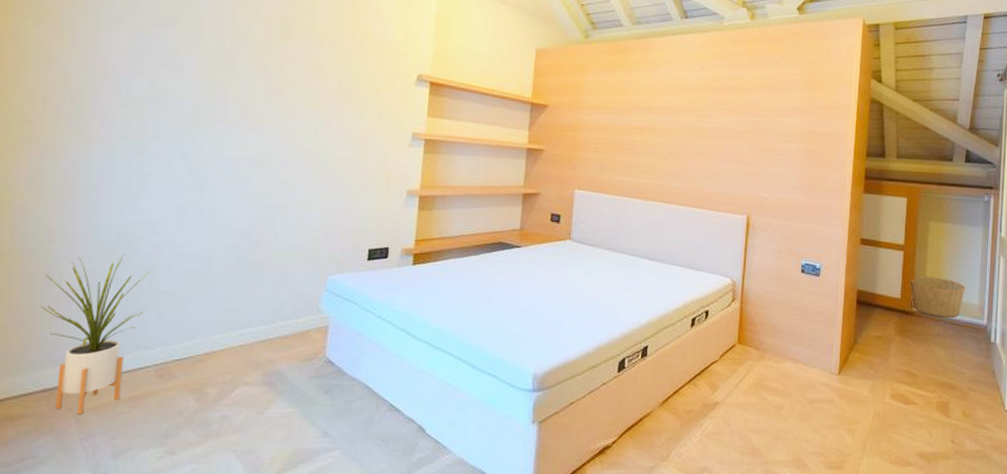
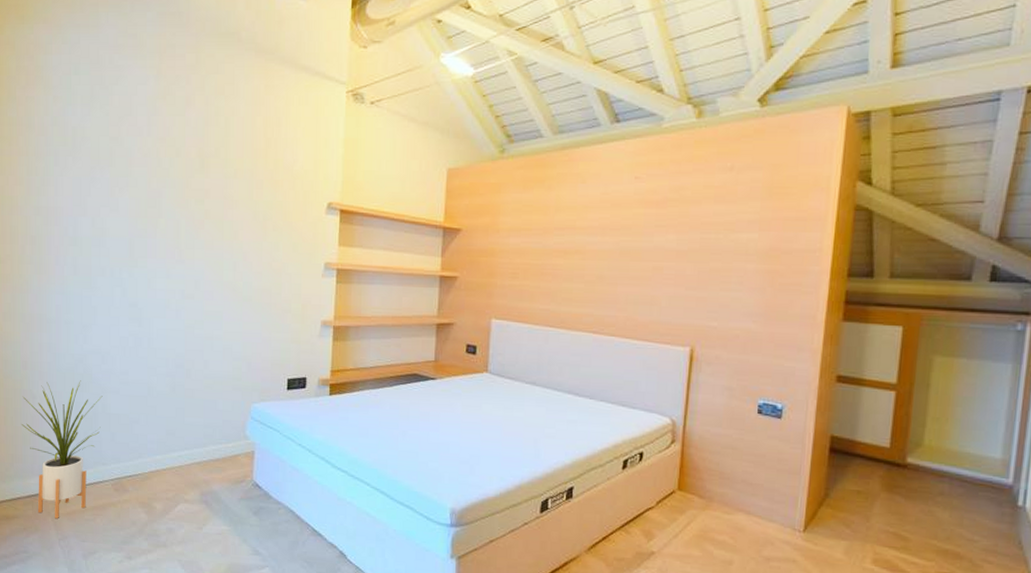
basket: present [908,276,965,318] -> none [901,421,983,474]

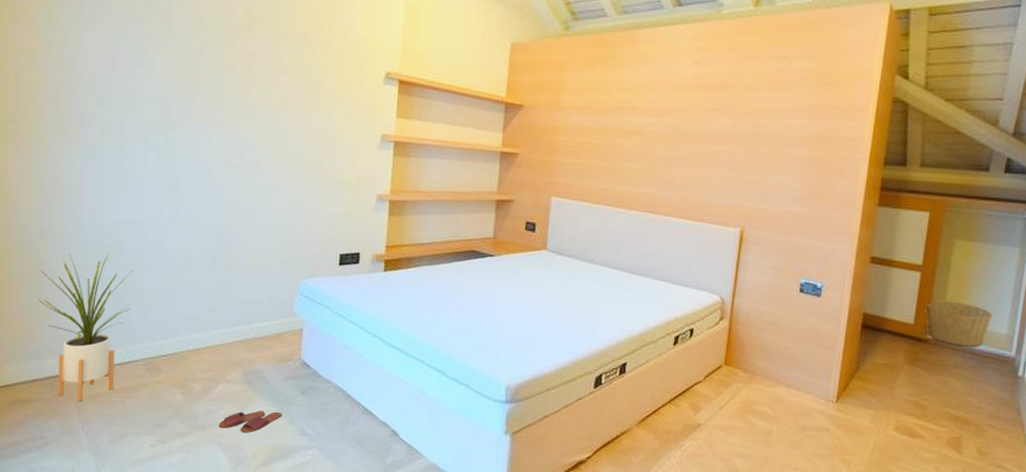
slippers: none [179,530,237,552] -> present [218,410,282,433]
basket: none [901,421,983,474] -> present [924,300,992,348]

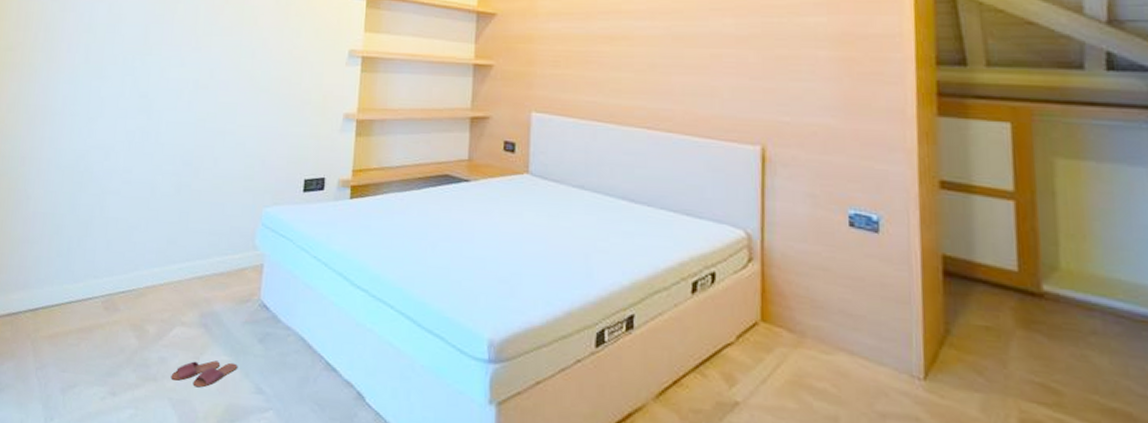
house plant: present [39,253,134,402] -> none [11,179,102,343]
basket: present [924,300,992,348] -> none [1030,238,1134,307]

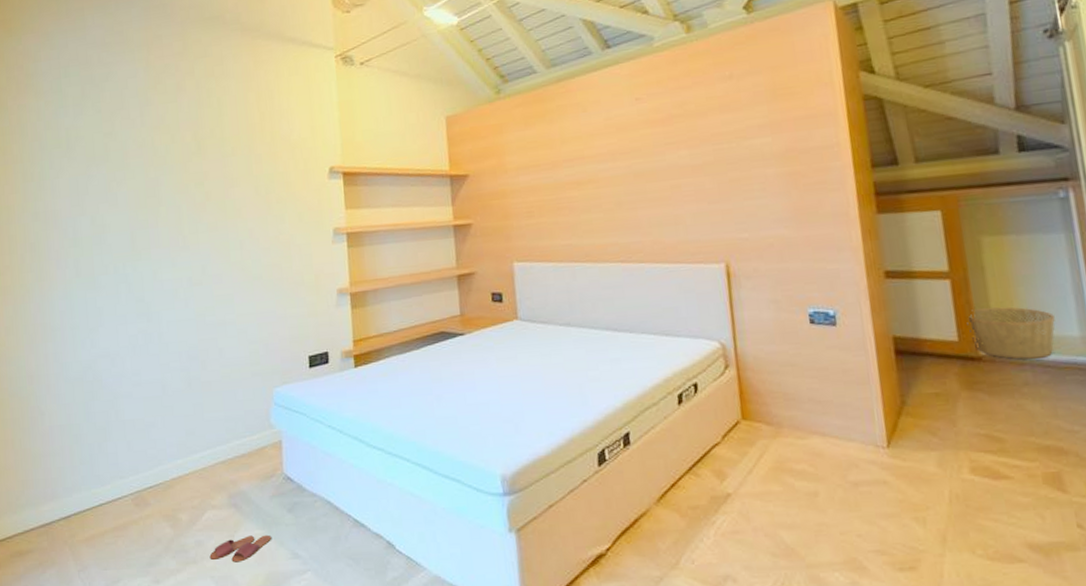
basket: none [1030,238,1134,307] -> present [967,307,1055,360]

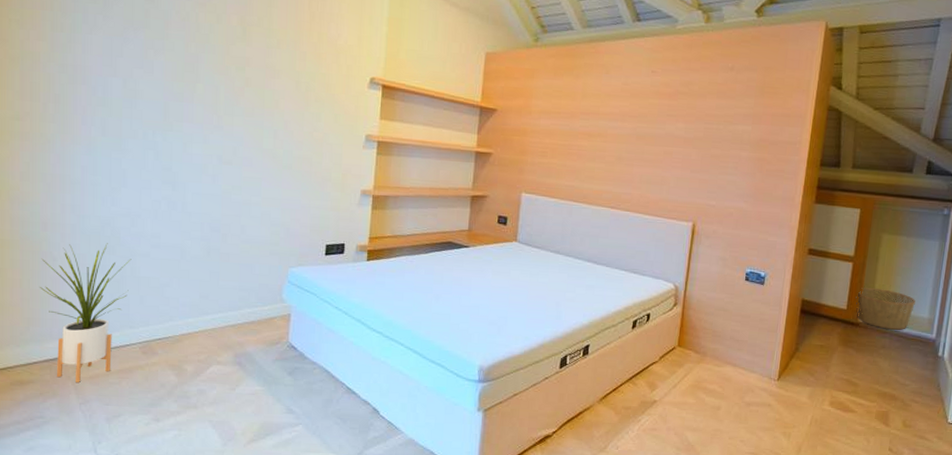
house plant: none [30,388,115,548] -> present [40,243,132,383]
slippers: present [209,534,272,563] -> none [210,390,271,411]

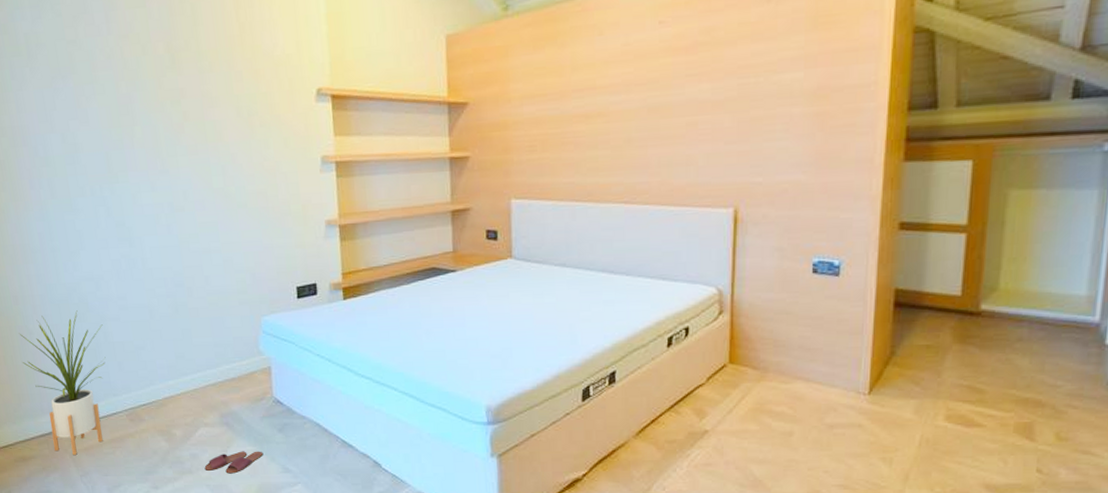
slippers: none [210,390,271,411] -> present [204,451,264,474]
basket: present [855,288,915,331] -> none [974,263,1065,317]

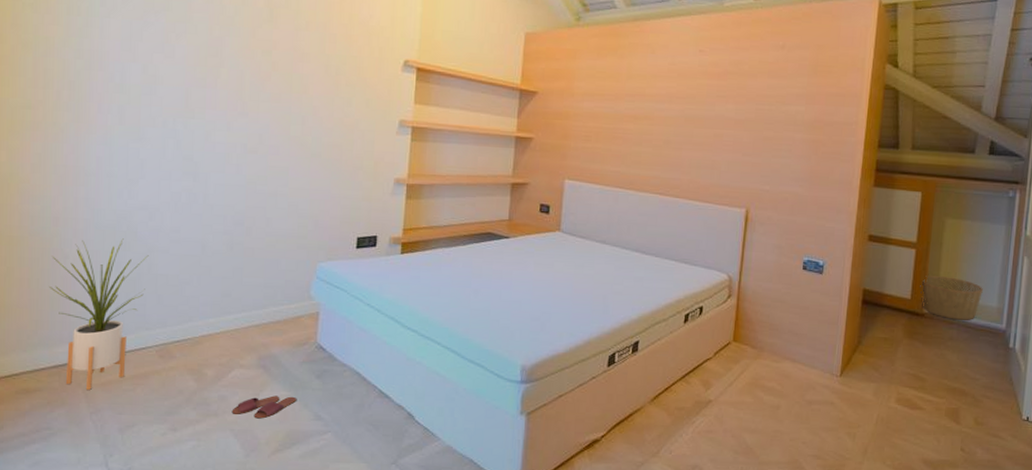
basket: none [974,263,1065,317] -> present [920,276,983,321]

